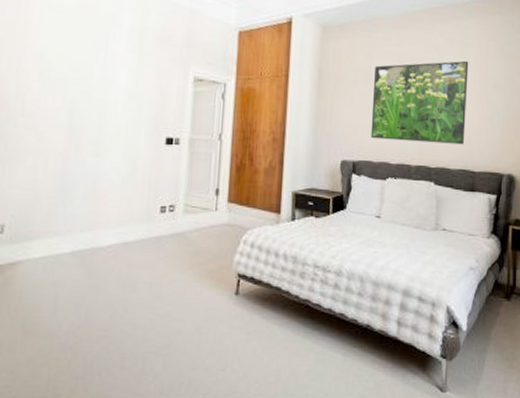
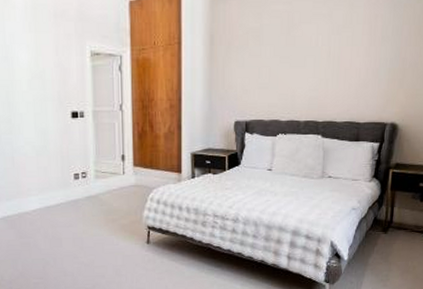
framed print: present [370,60,469,145] -> none [262,14,358,99]

